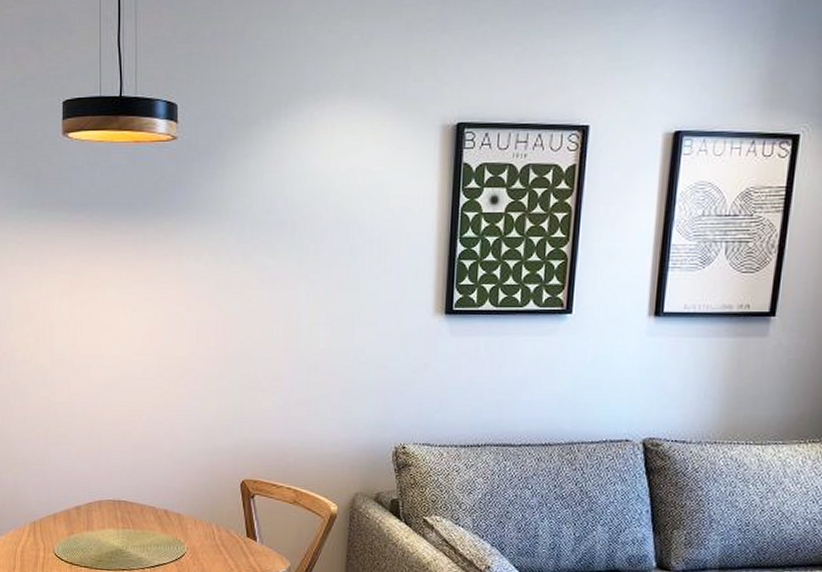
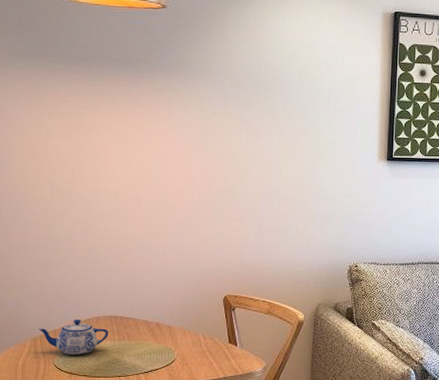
teapot: none [37,502,112,543] -> present [38,319,108,355]

